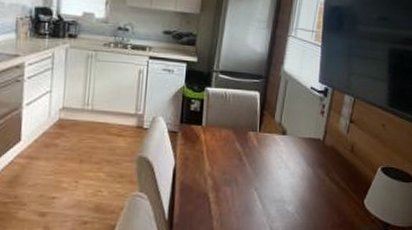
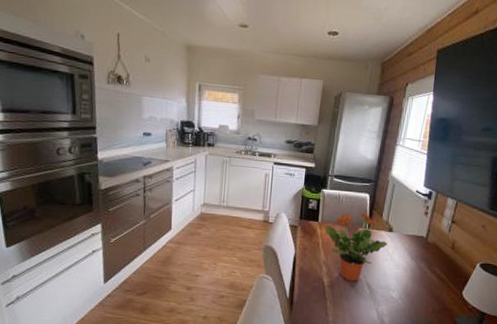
potted plant: none [209,113,281,196] -> present [324,212,388,282]

